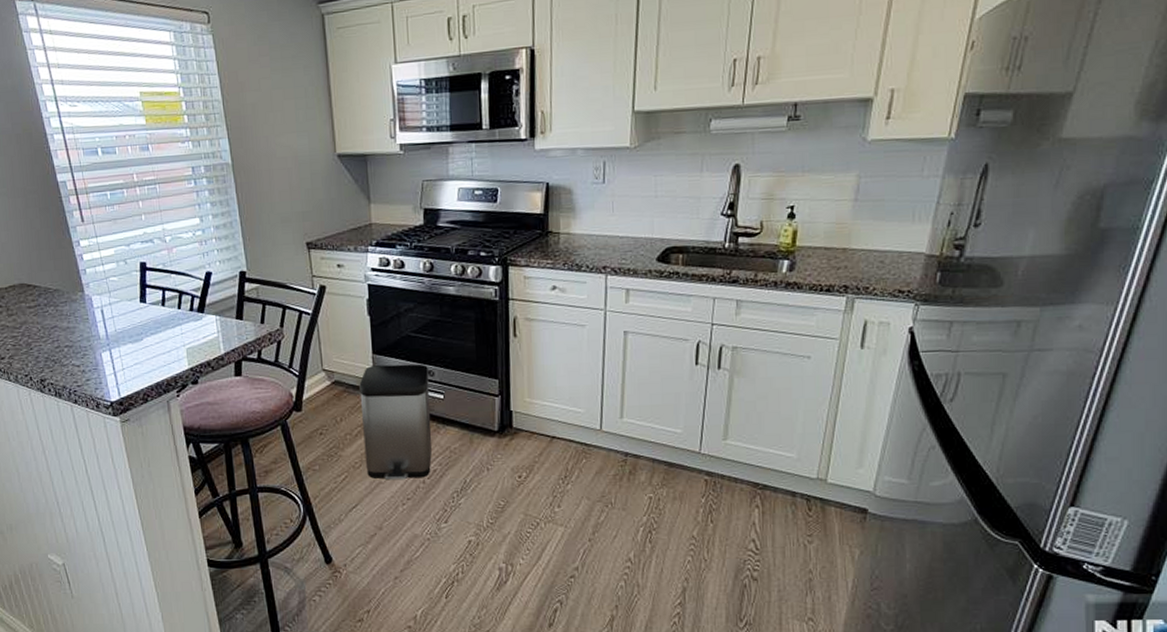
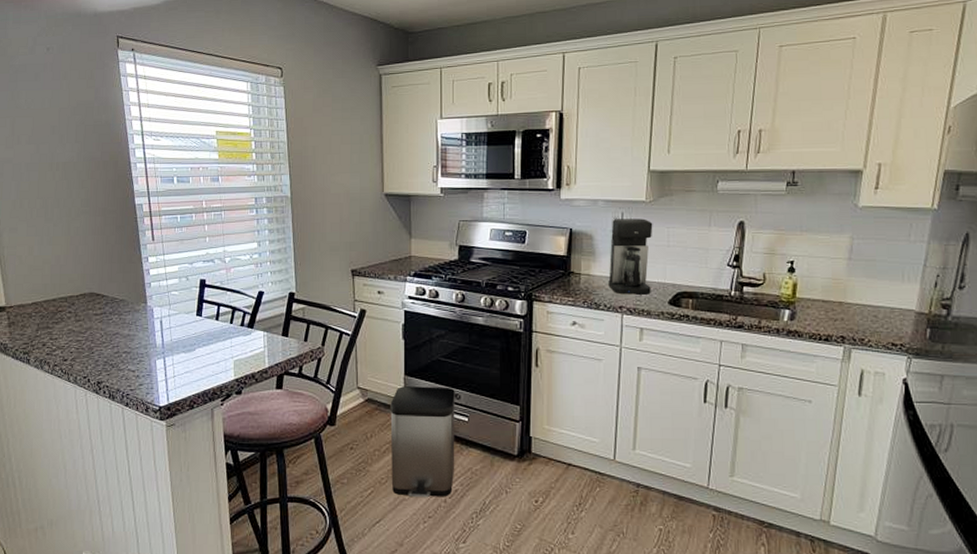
coffee maker: none [590,167,639,254] -> present [608,218,653,295]

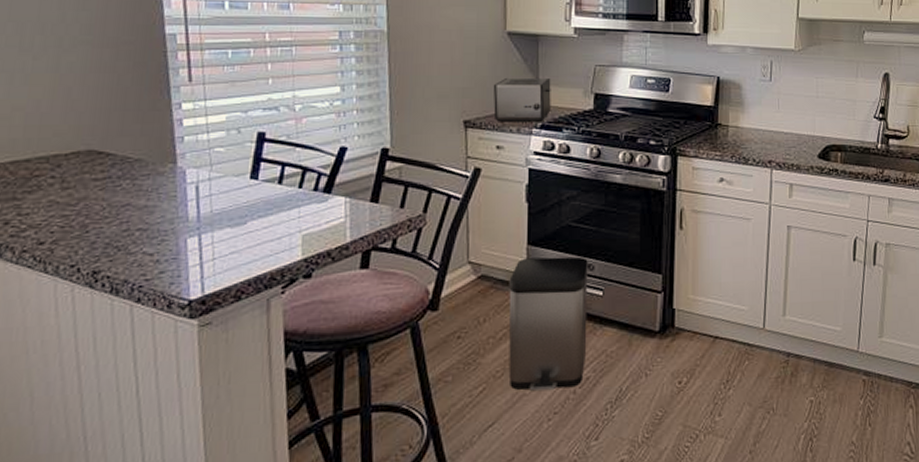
toaster: none [374,232,422,271] -> present [493,77,551,122]
coffee maker: present [608,218,653,295] -> none [757,67,802,148]

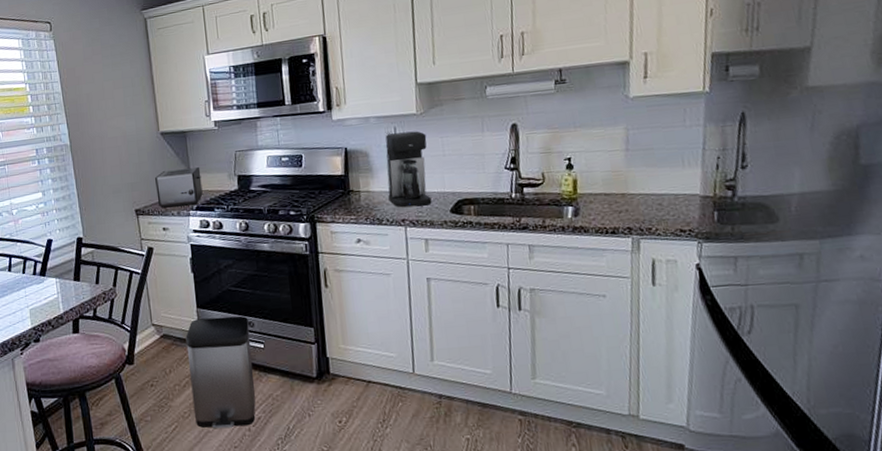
coffee maker: none [757,67,802,148] -> present [385,131,432,208]

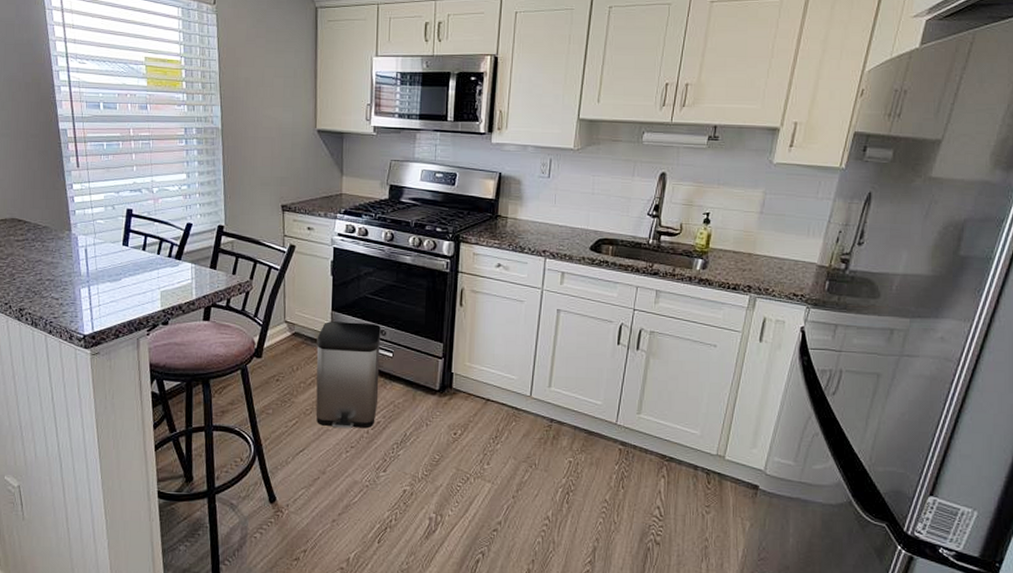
toaster: present [154,167,203,208] -> none [305,169,353,208]
coffee maker: present [385,131,432,208] -> none [533,165,579,240]

